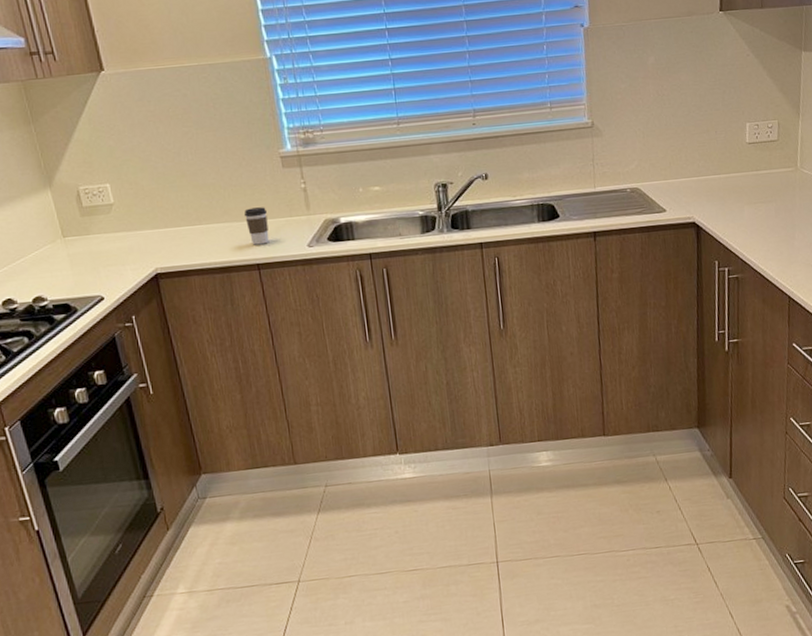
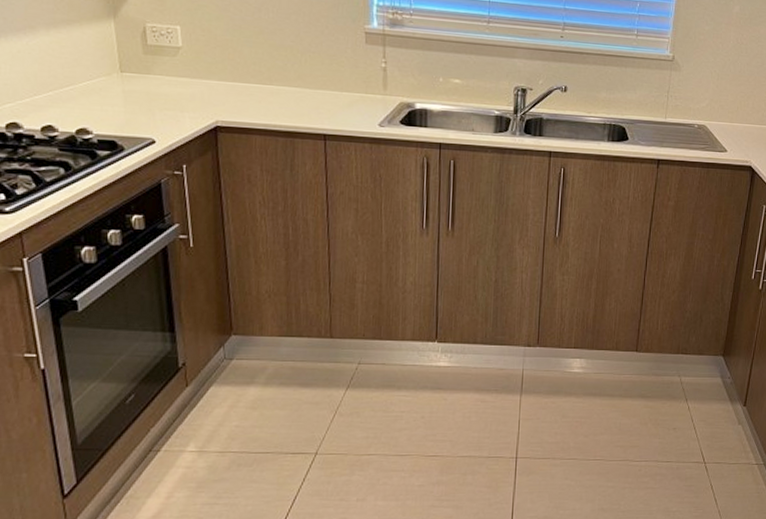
coffee cup: present [243,207,270,245] -> none [318,77,342,116]

